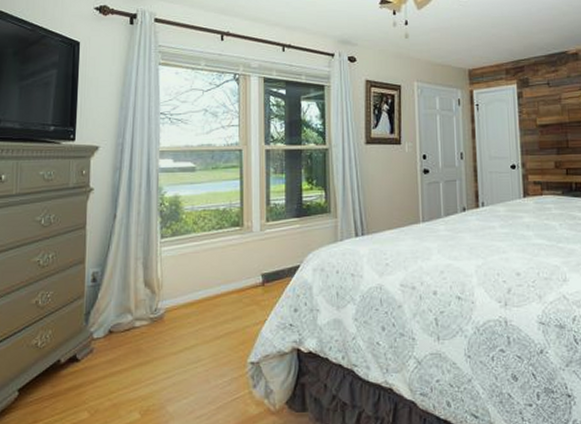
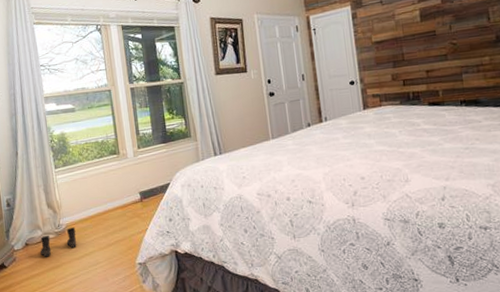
boots: none [126,313,177,350] -> present [40,227,77,257]

